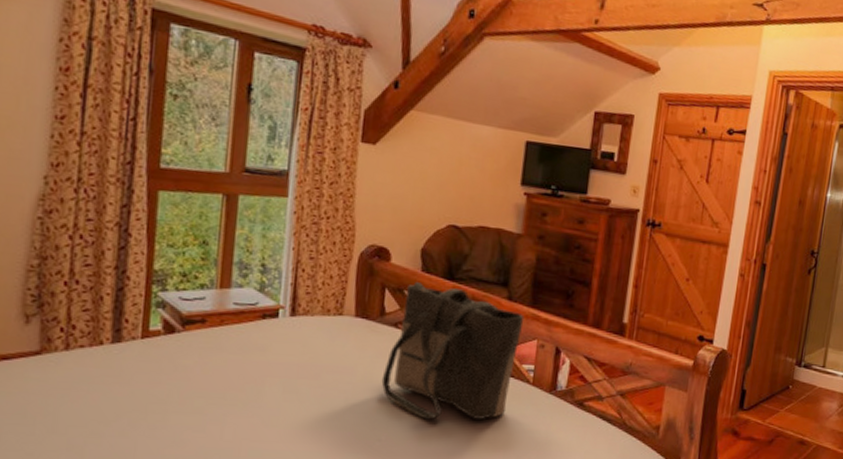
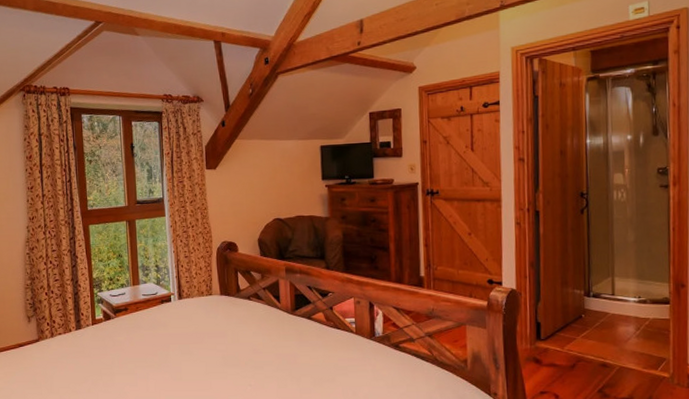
tote bag: present [381,282,525,420] -> none [245,264,341,367]

